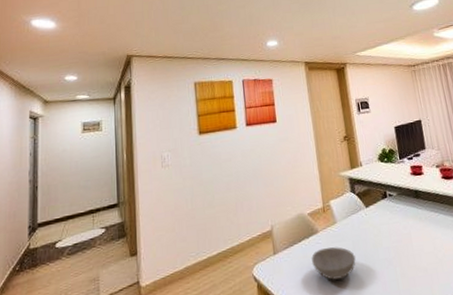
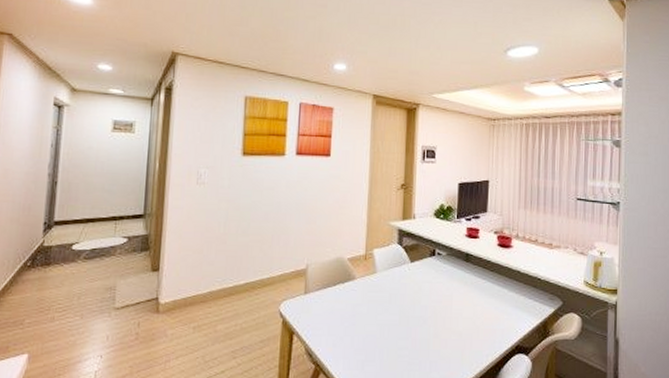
bowl: present [311,247,356,280] -> none [344,296,390,329]

